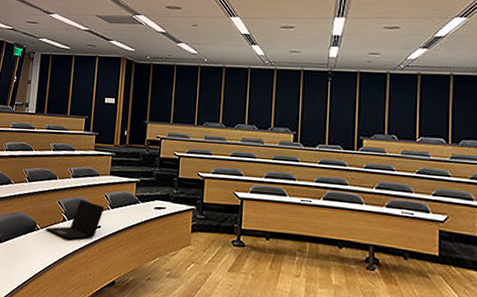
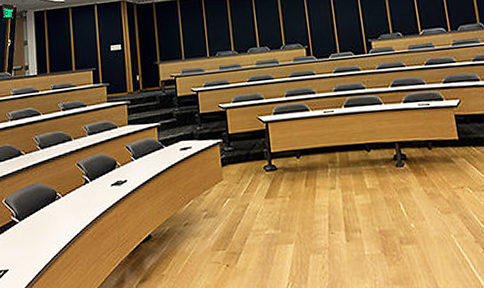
laptop: present [45,199,105,240] -> none [67,156,128,202]

